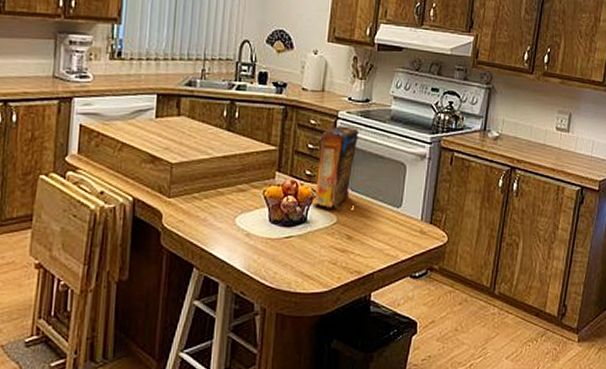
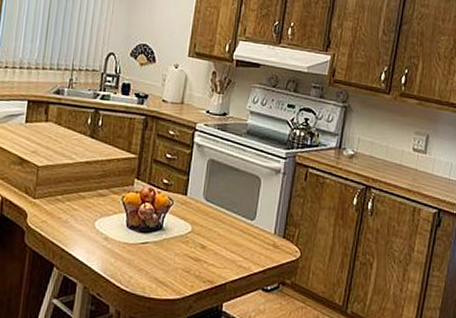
cereal box: present [312,126,359,210] -> none [169,137,215,220]

